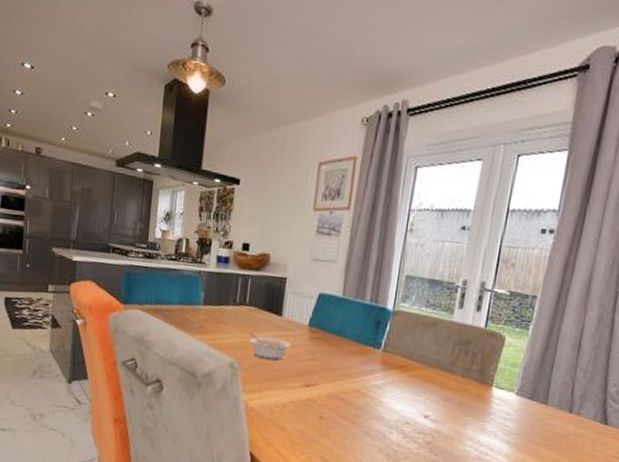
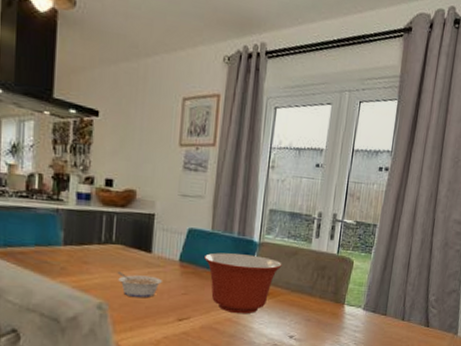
mixing bowl: none [334,319,418,387] -> present [204,252,282,314]

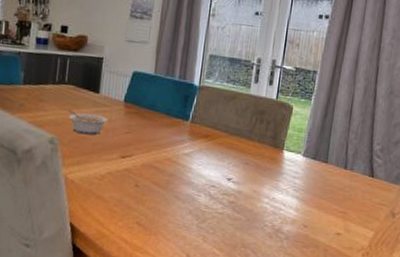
mixing bowl: present [204,252,282,314] -> none [147,94,221,155]

